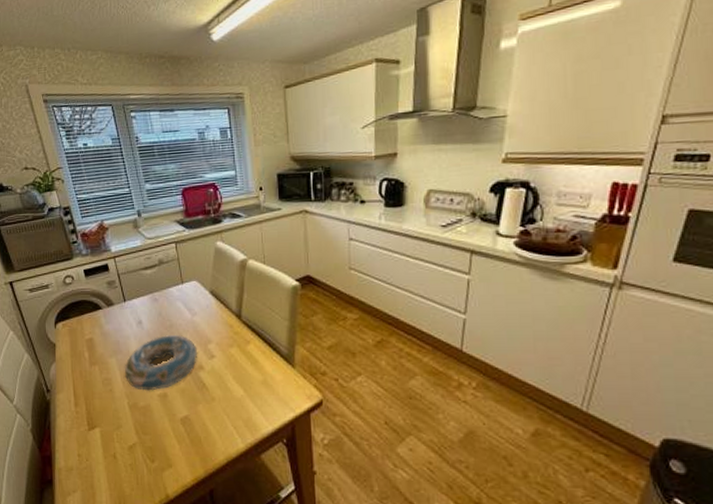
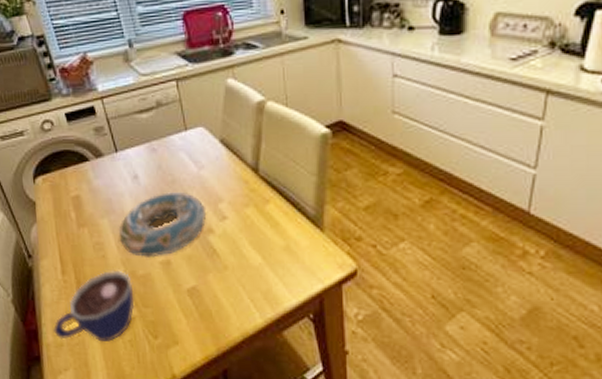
cup: none [64,402,136,466] -> present [52,269,135,342]

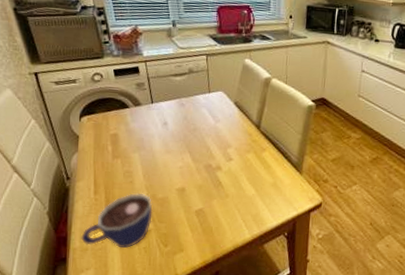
decorative bowl: present [118,191,207,258] -> none [146,137,218,185]

